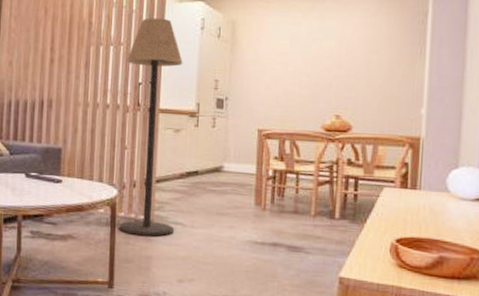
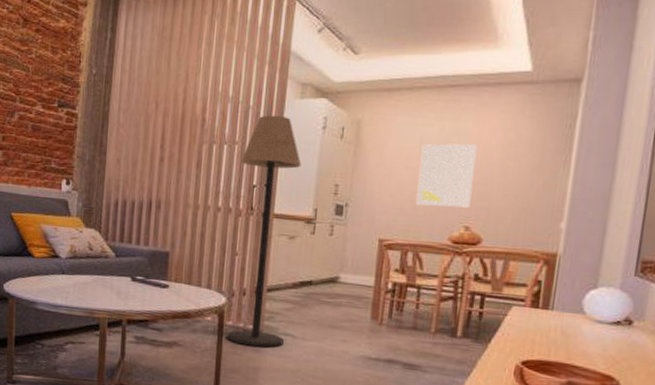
wall art: none [290,39,342,98] -> present [416,143,477,208]

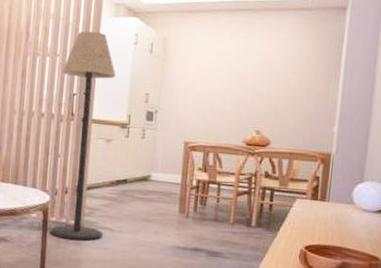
wall art: present [416,143,477,208] -> none [215,59,265,115]

